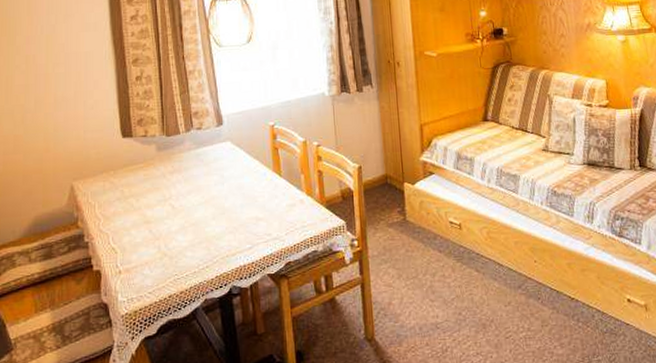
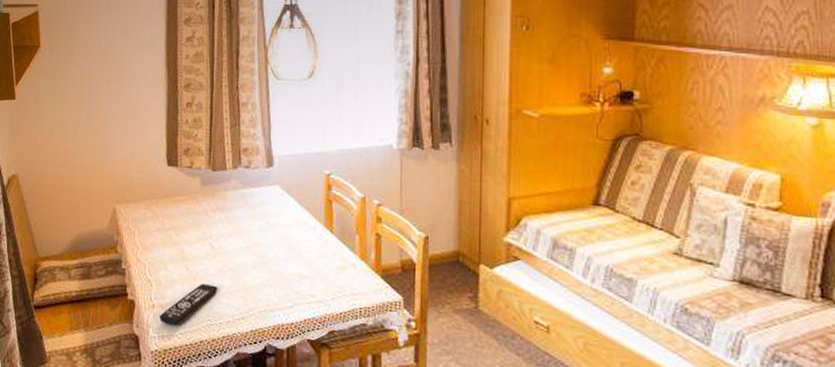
remote control: none [126,241,181,288] -> present [159,284,218,326]

